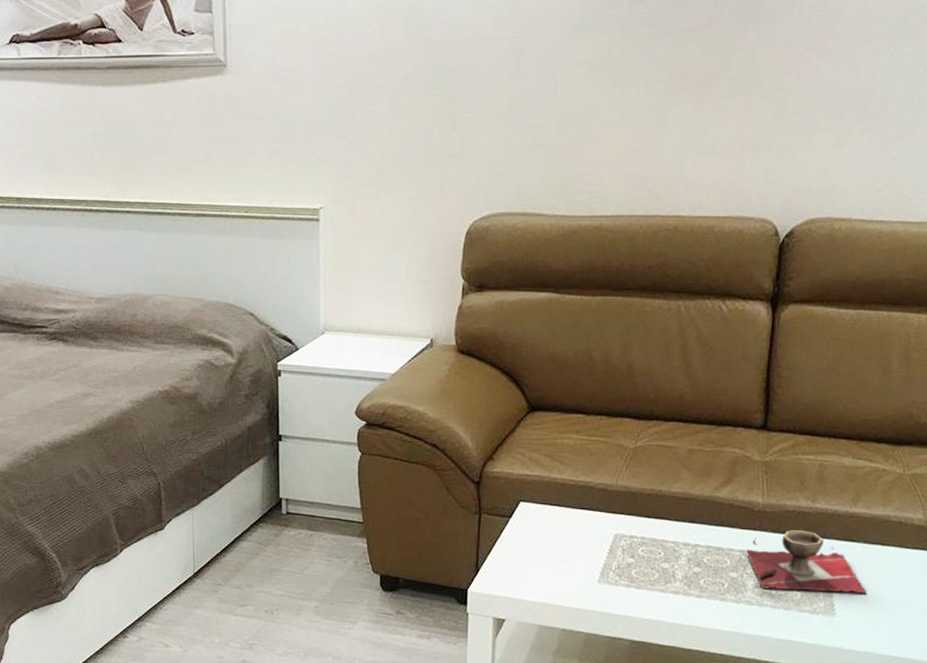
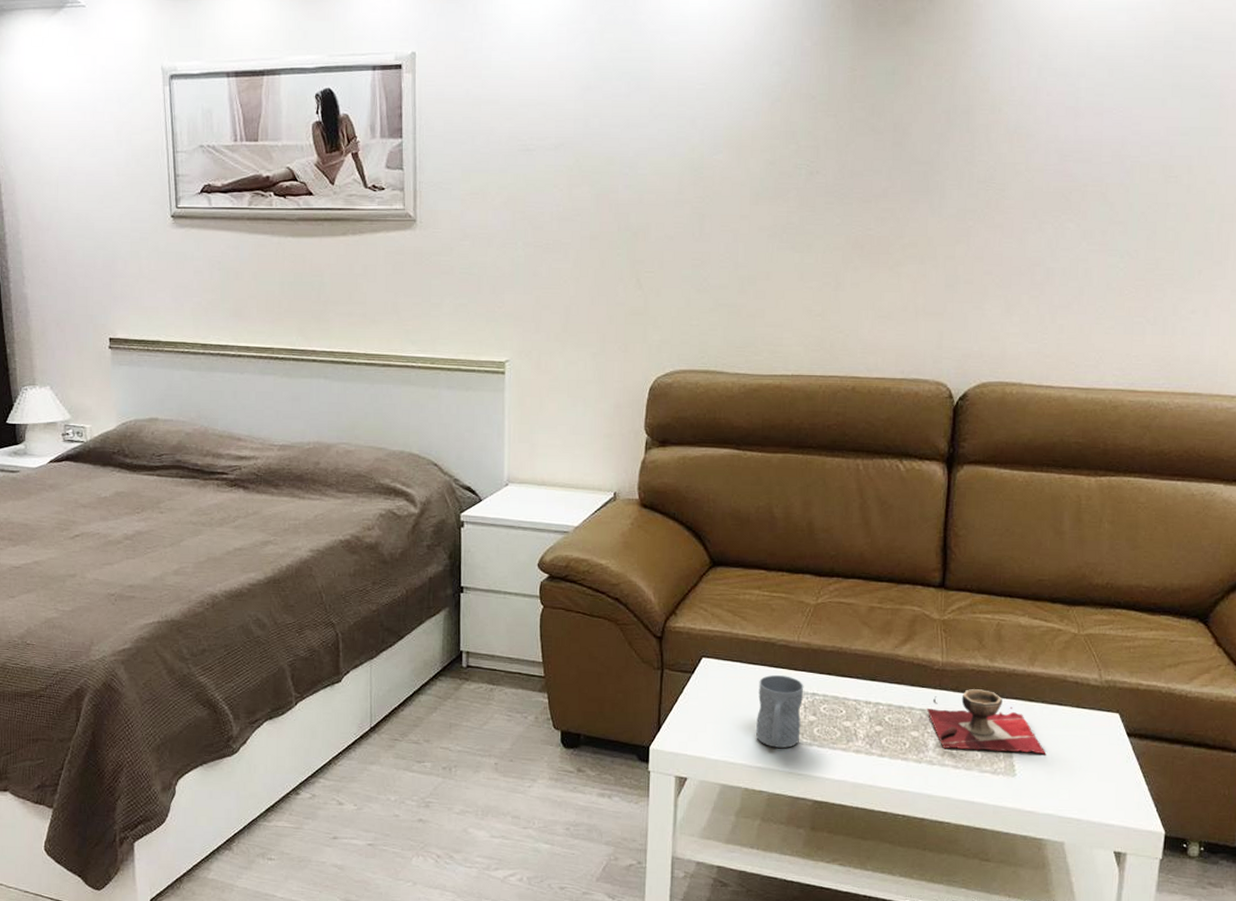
mug: none [574,518,622,590] -> present [756,675,804,748]

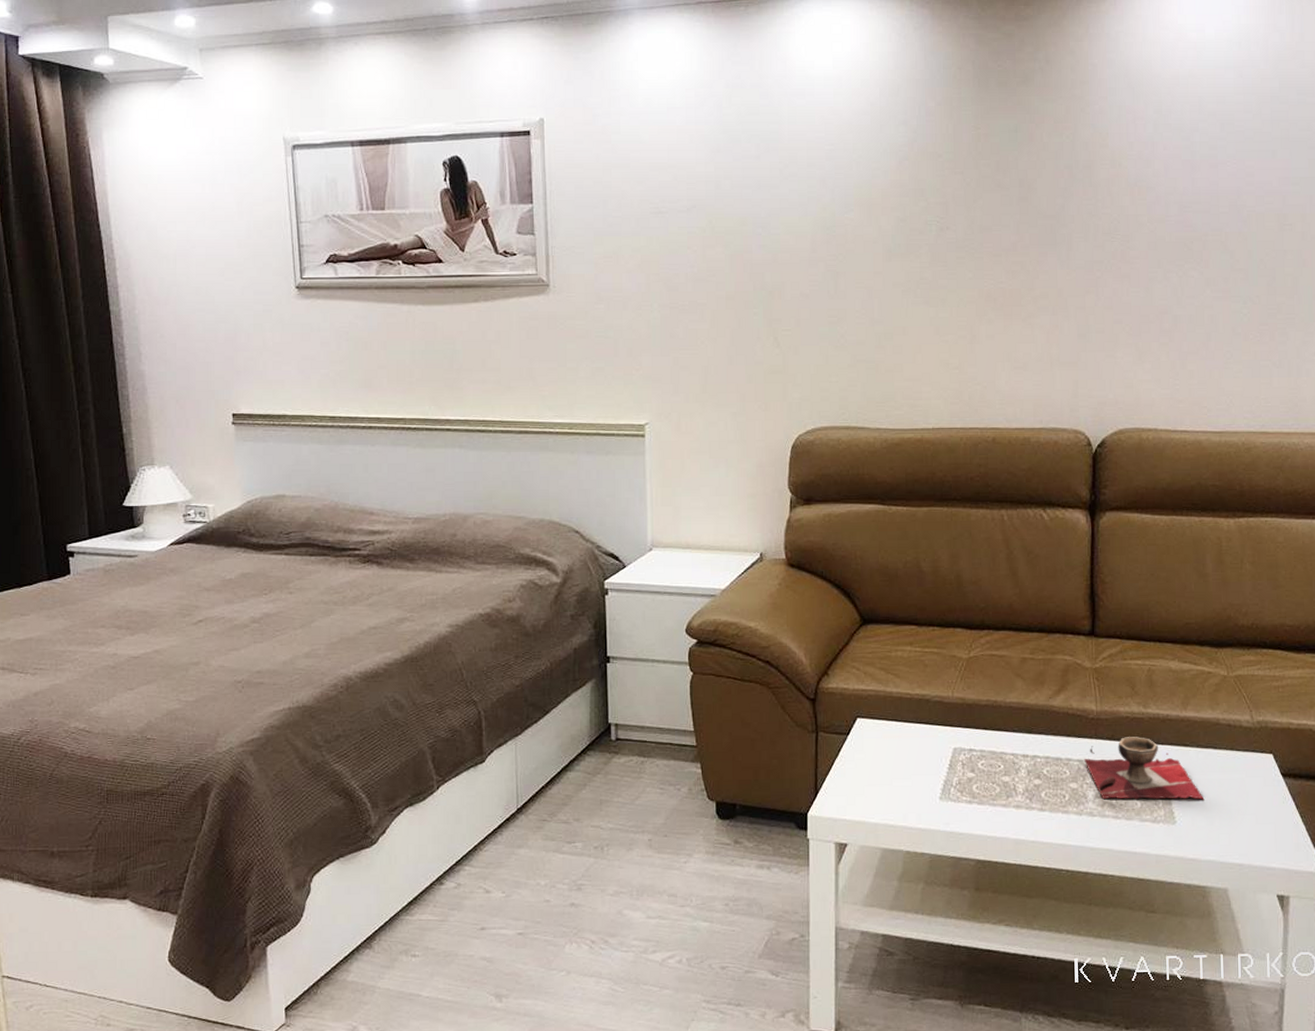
mug: present [756,675,804,748] -> none [915,732,961,807]

